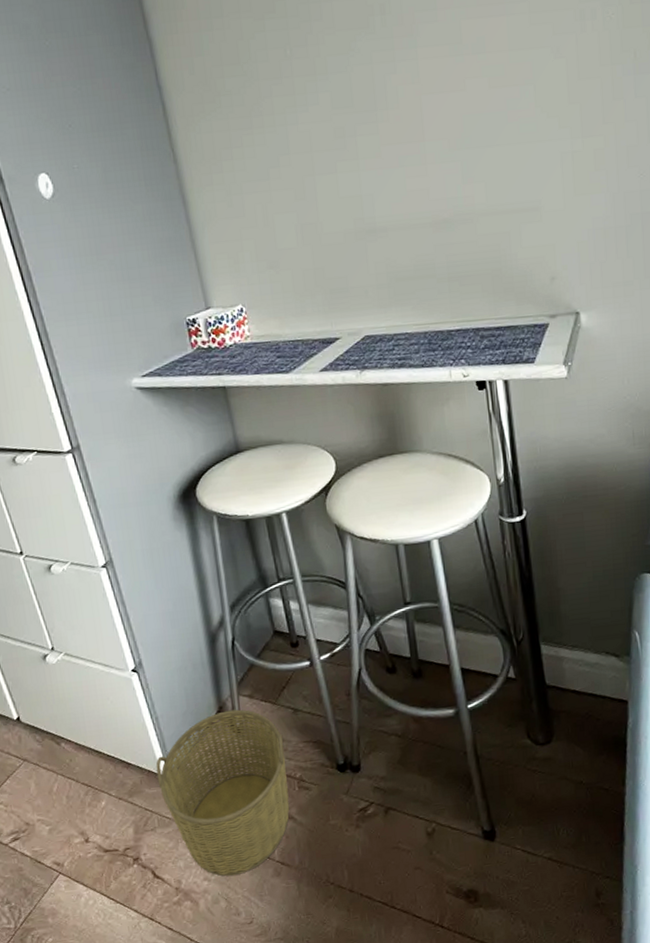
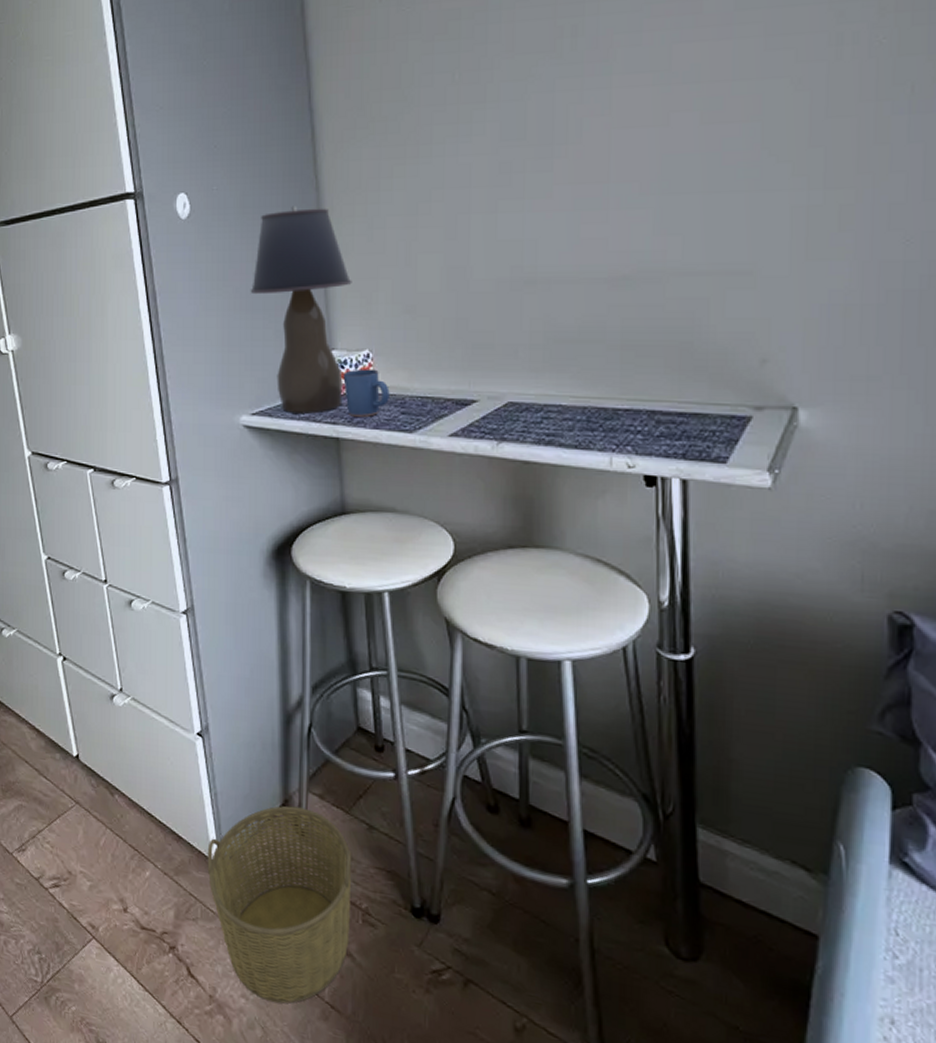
table lamp: none [125,178,225,370] -> present [251,205,352,414]
mug: none [221,321,266,366] -> present [343,369,390,417]

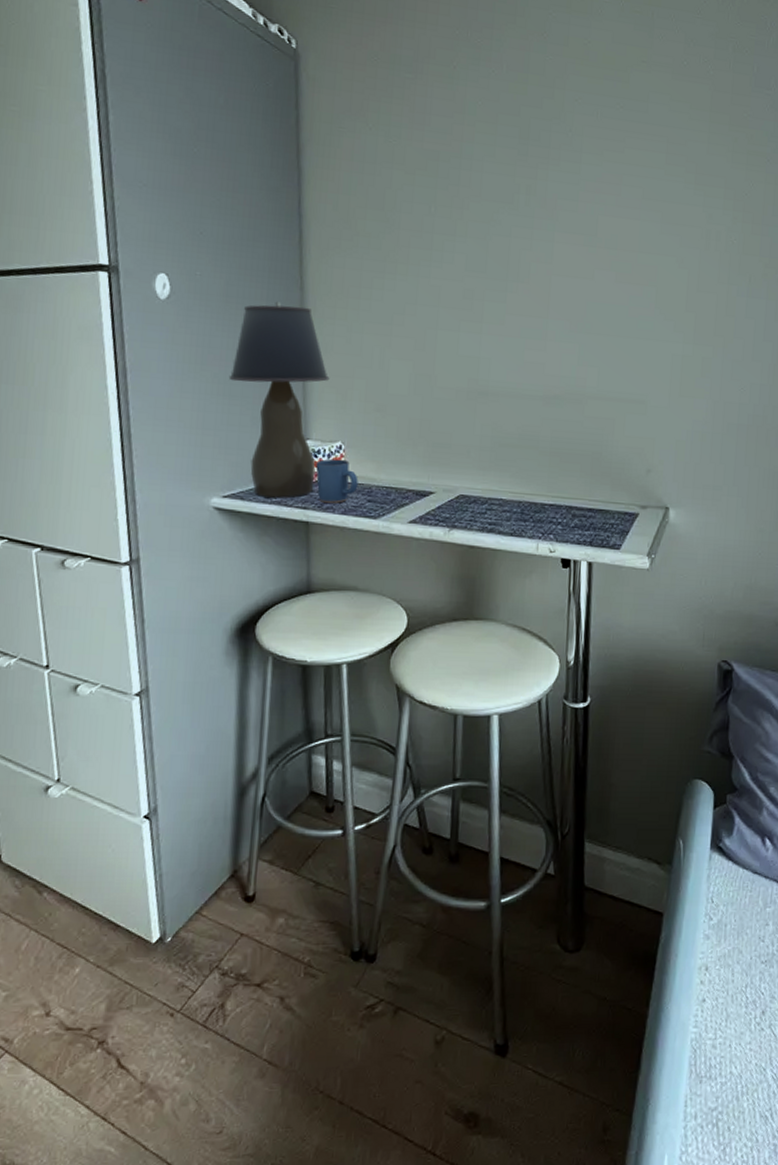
basket: present [207,805,352,1004] -> none [146,876,298,1073]

